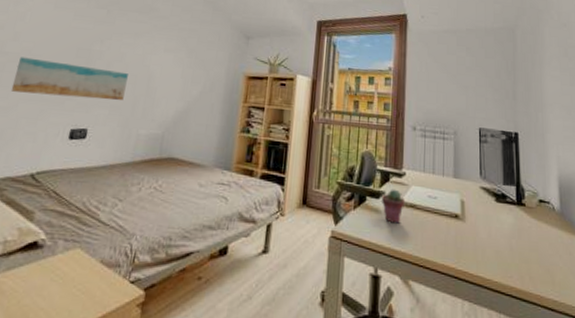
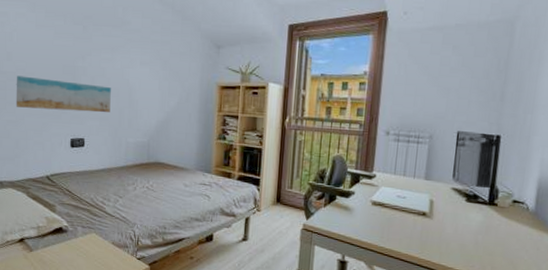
potted succulent: present [381,189,406,224] -> none [350,189,375,219]

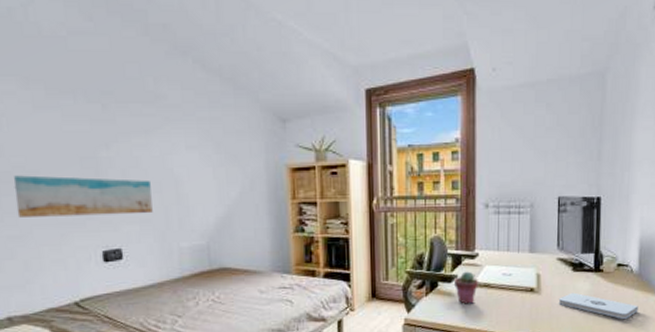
potted succulent: none [350,189,375,219] -> present [453,271,479,304]
notepad: none [449,221,532,255] -> present [558,292,639,320]

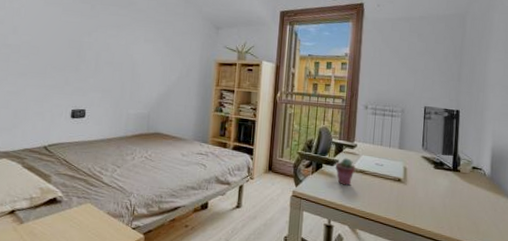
wall art: present [14,175,153,217] -> none [18,48,115,85]
notepad: present [558,292,639,320] -> none [421,186,490,216]

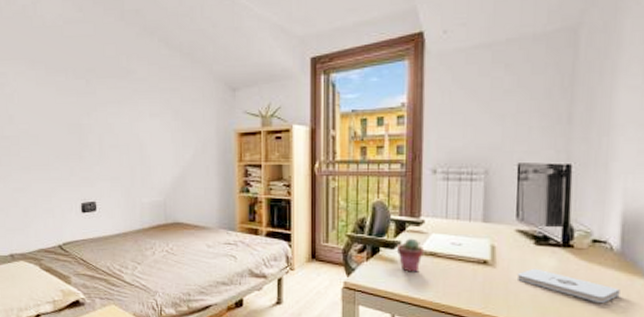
notepad: none [421,186,490,216] -> present [516,268,620,304]

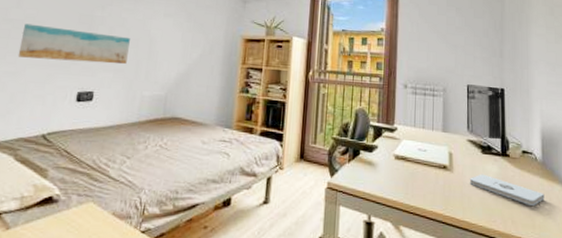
wall art: none [20,139,121,173] -> present [18,23,130,64]
potted succulent: present [396,238,425,272] -> none [374,143,397,175]

